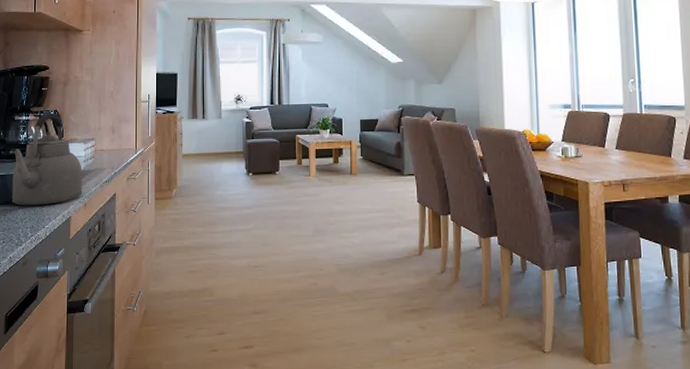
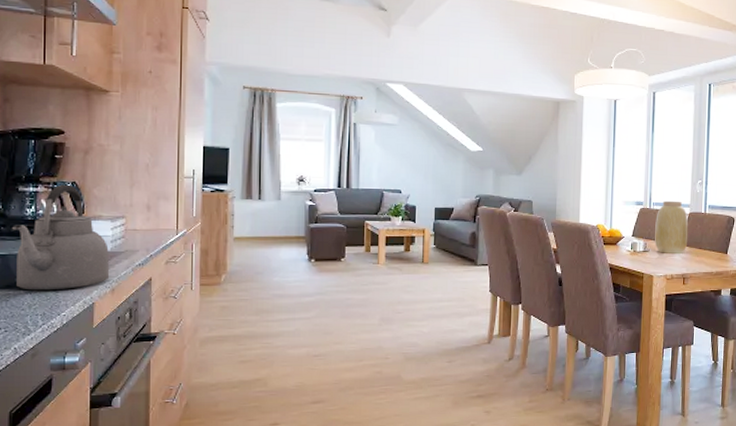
vase: none [586,102,625,158] -> present [655,200,689,254]

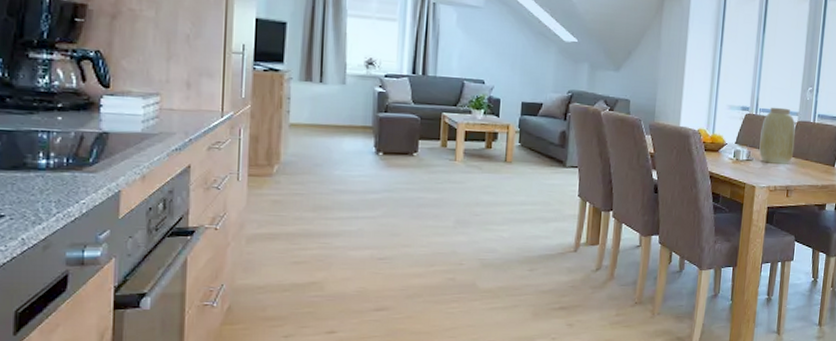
kettle: present [12,184,110,291] -> none [20,52,140,175]

